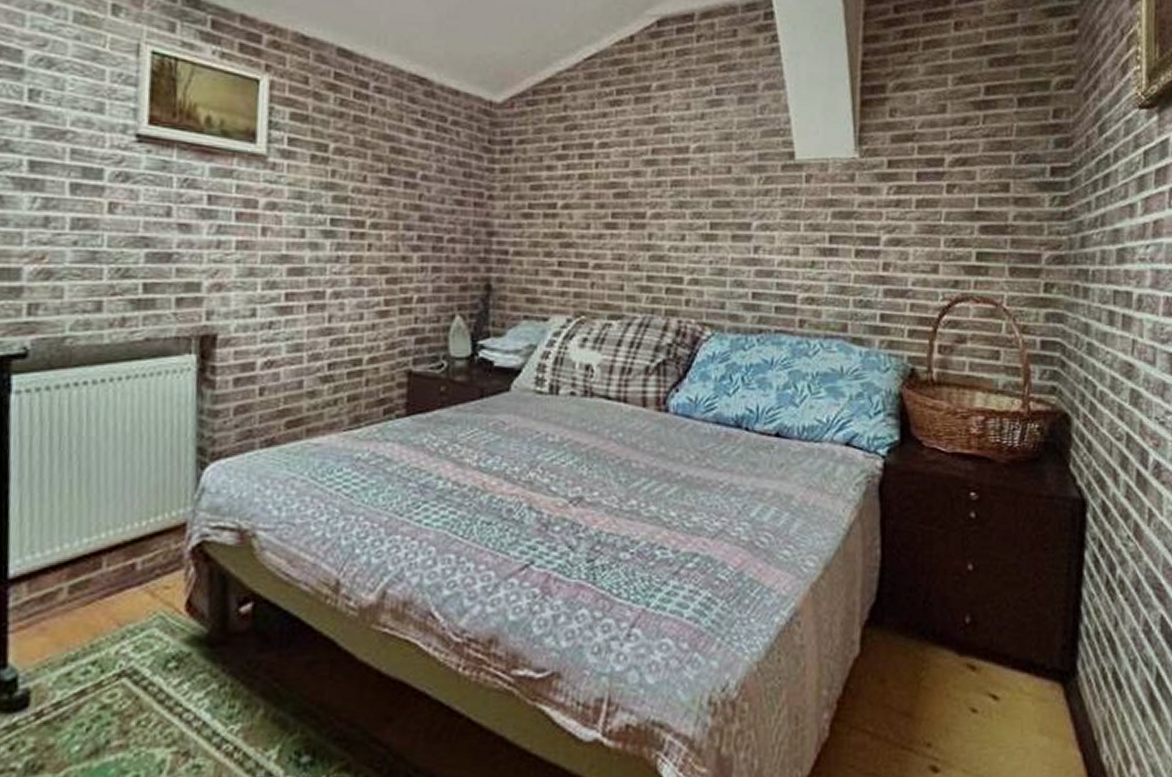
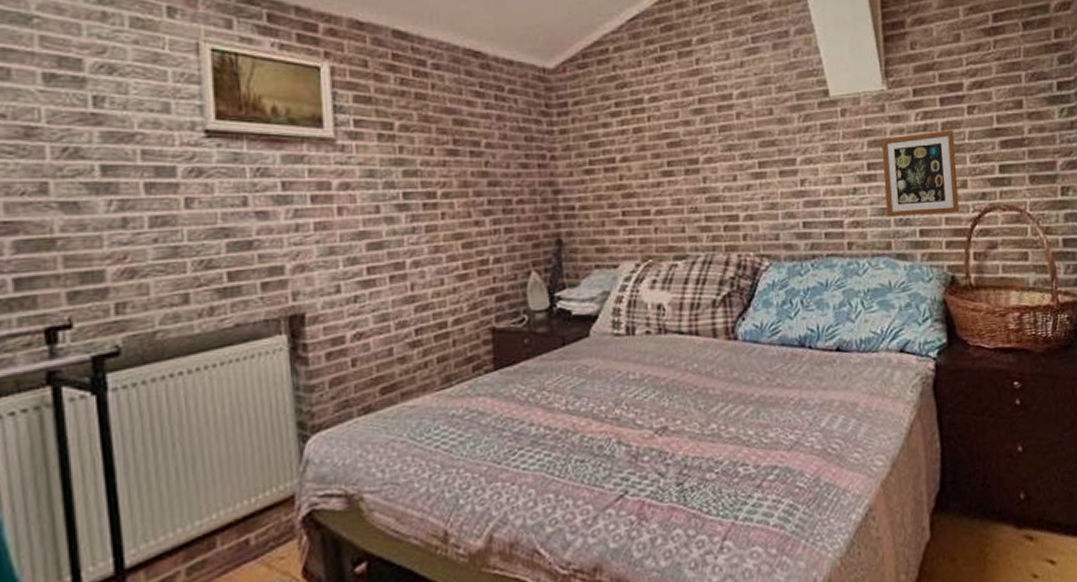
picture frame: none [845,208,929,300] -> present [881,130,960,217]

